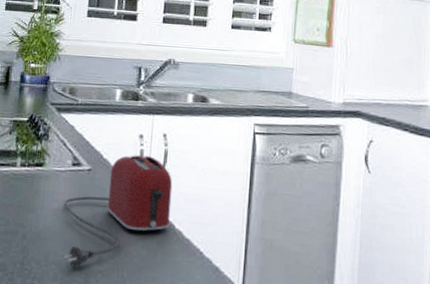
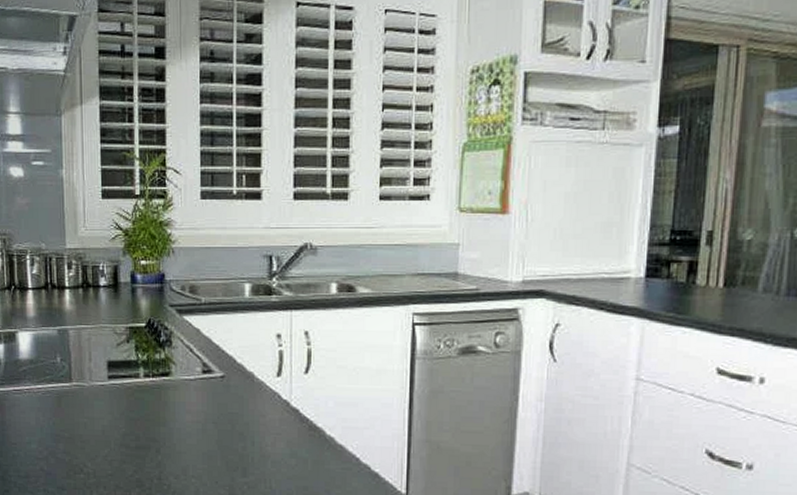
toaster: present [63,155,173,269] -> none [198,357,320,481]

